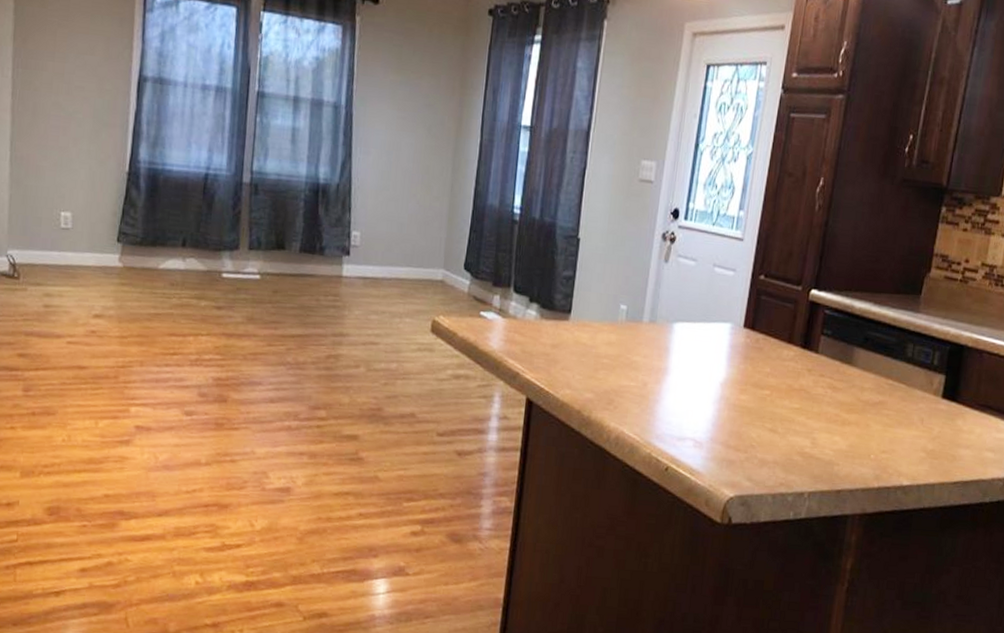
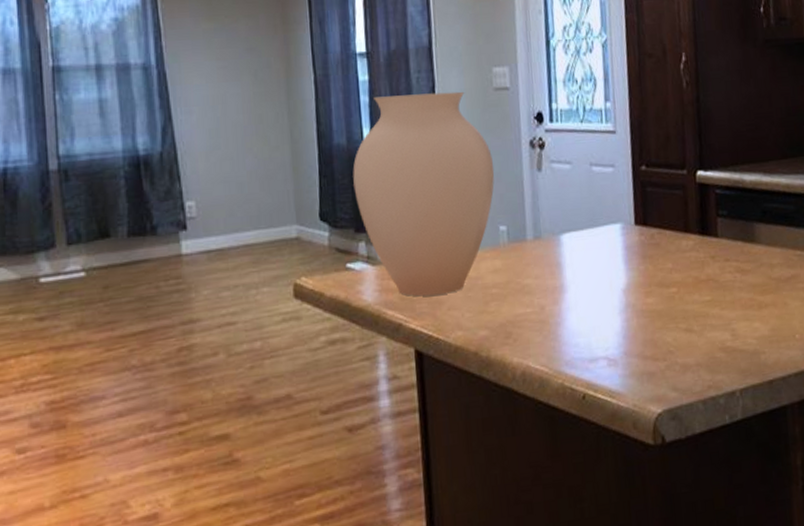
vase: none [498,168,626,355] -> present [352,91,495,297]

